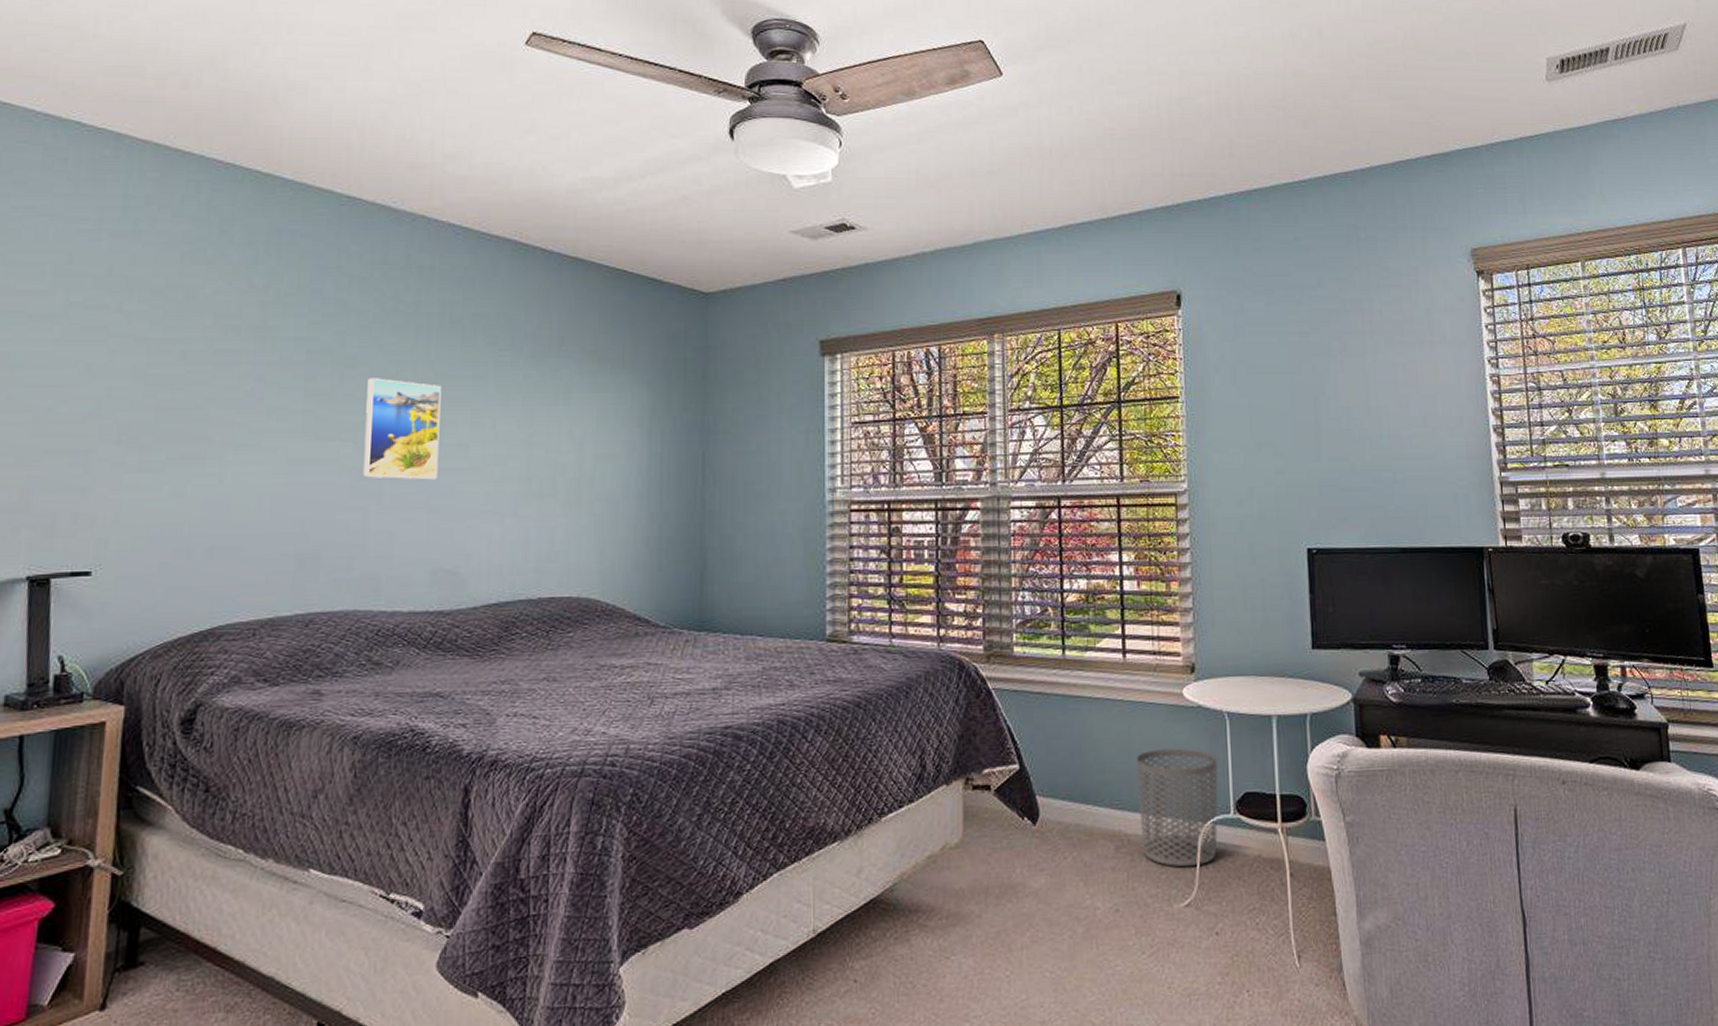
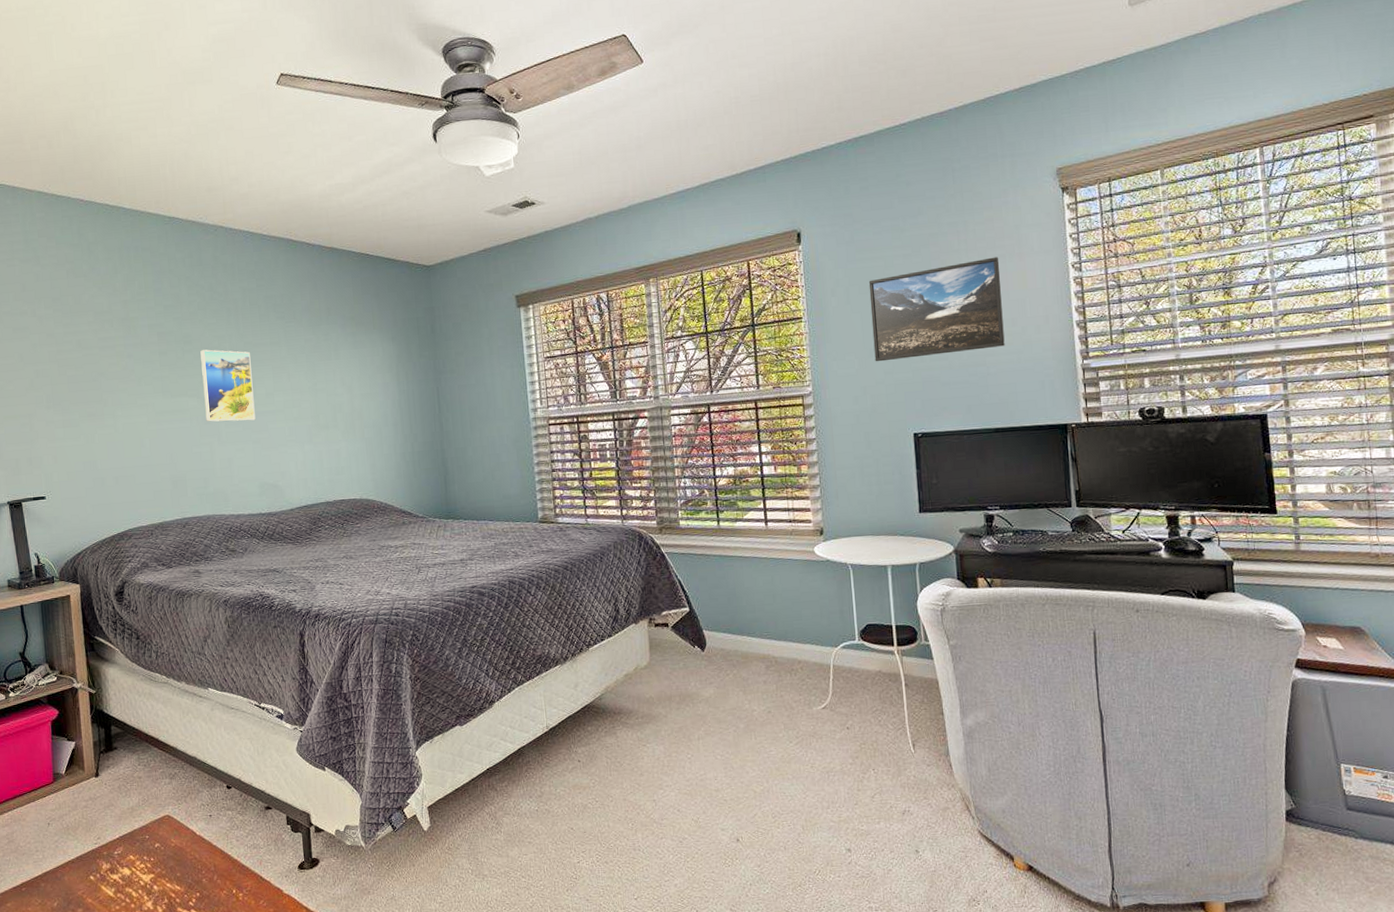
waste bin: present [1136,748,1218,868] -> none [779,592,846,681]
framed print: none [1259,343,1414,458] -> present [868,257,1005,362]

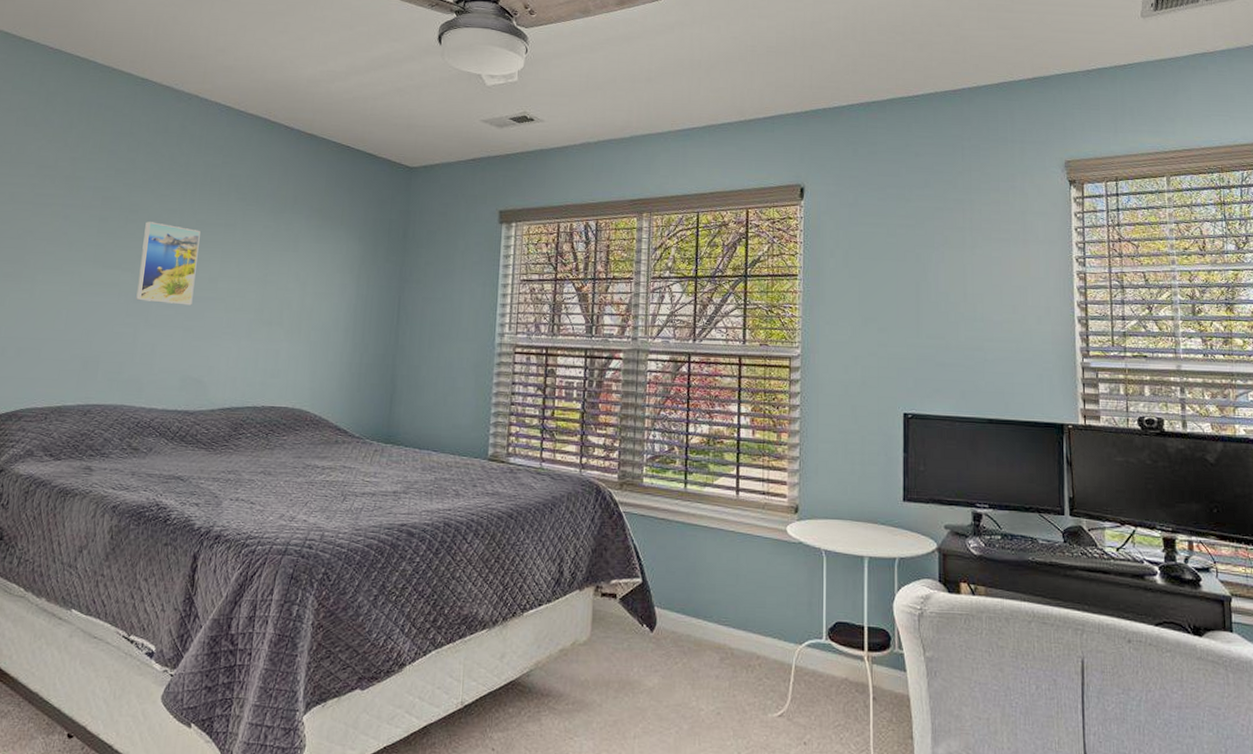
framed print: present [868,257,1005,362] -> none [869,240,1004,333]

